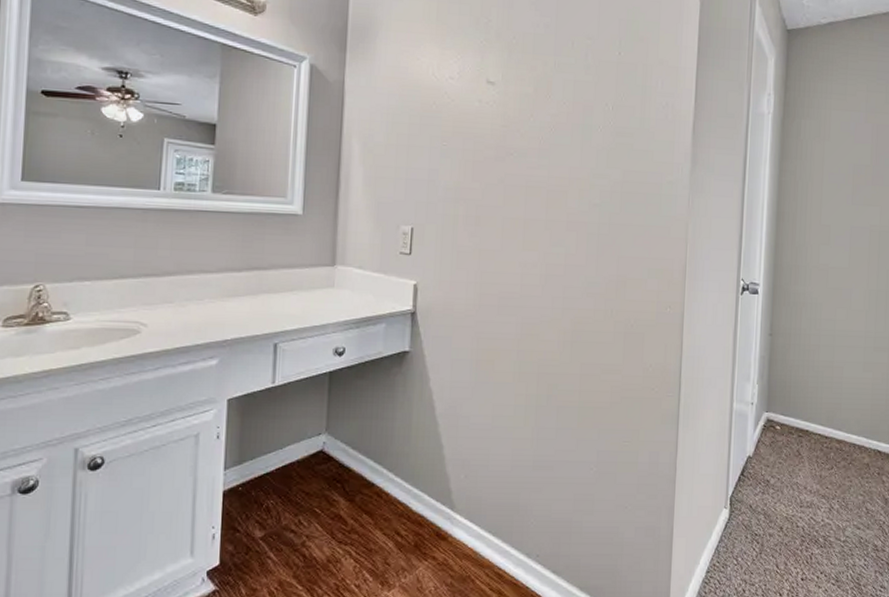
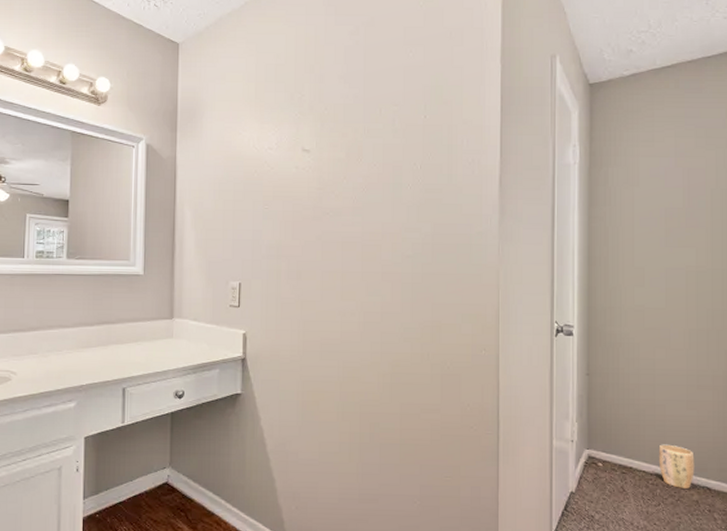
plant pot: none [834,407,868,451] -> present [658,444,695,489]

